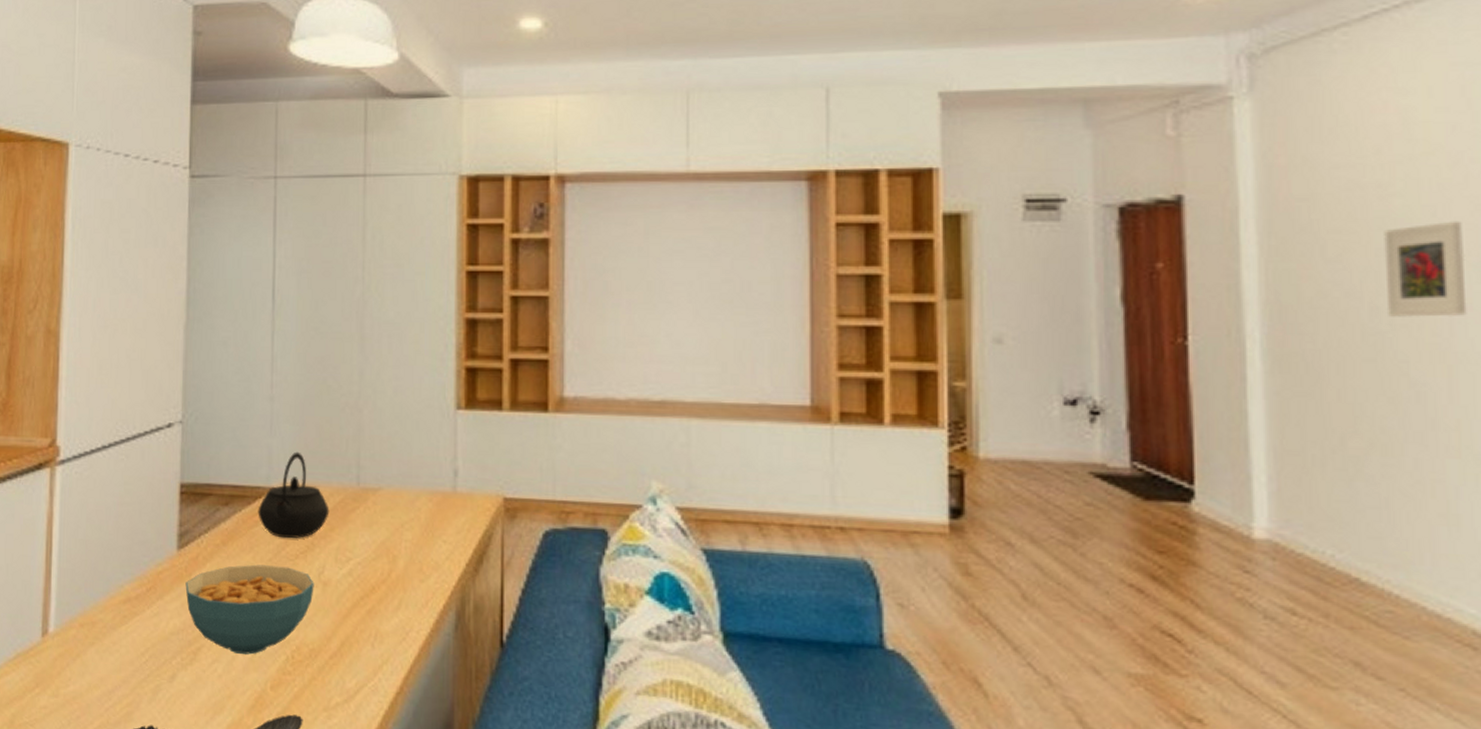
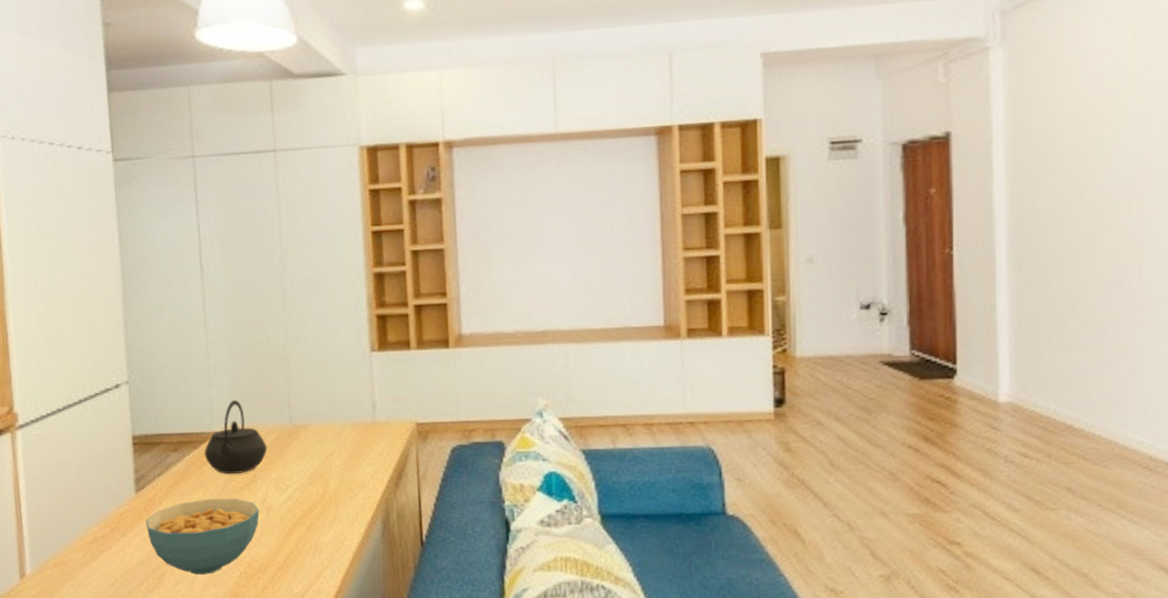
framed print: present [1384,220,1467,317] -> none [1098,141,1155,221]

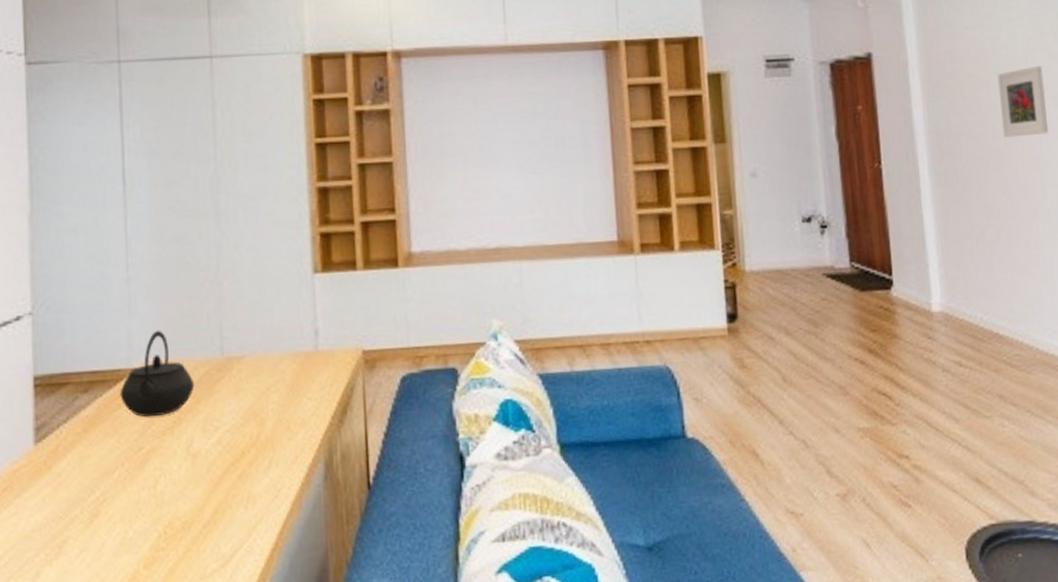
cereal bowl: present [145,498,260,575] -> none [45,445,184,539]
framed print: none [1098,141,1155,221] -> present [997,65,1049,138]

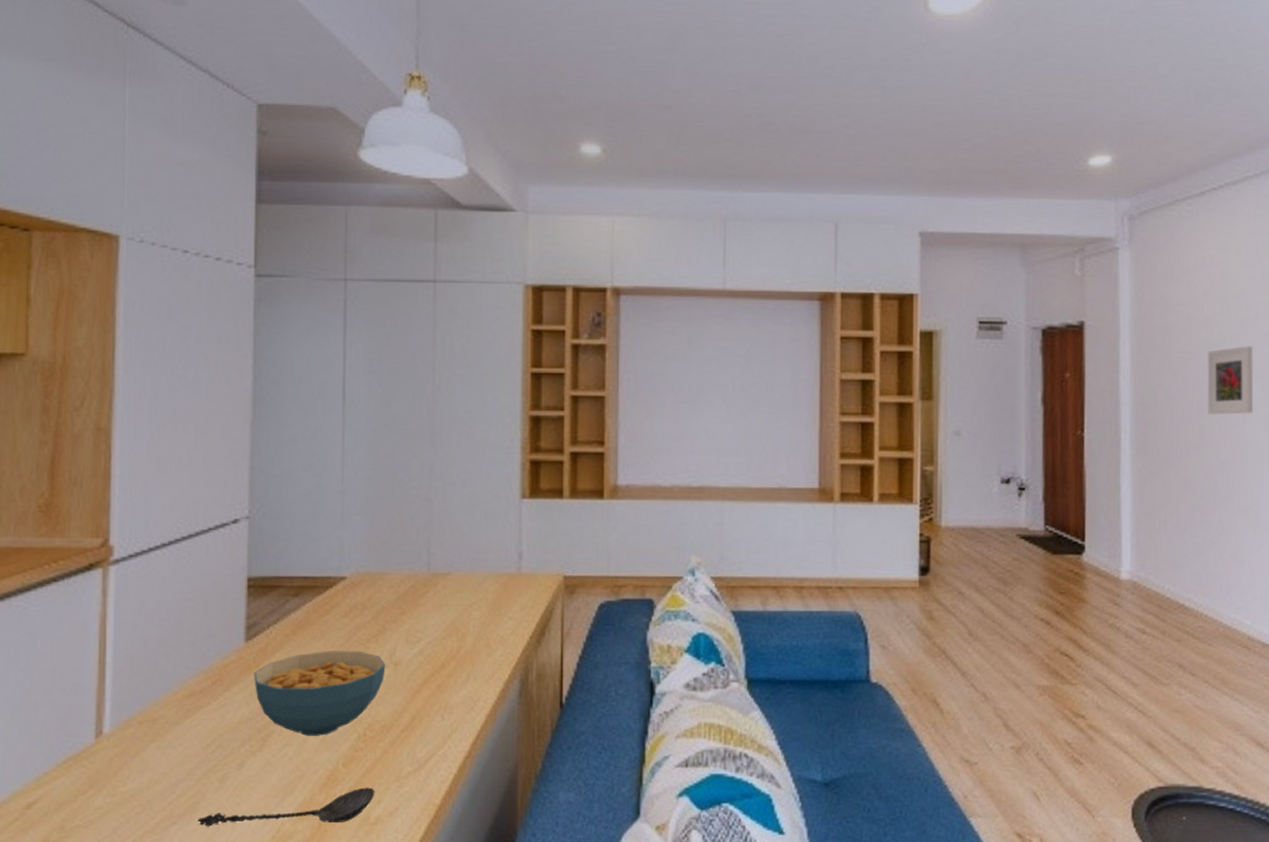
cereal bowl: none [45,445,184,539] -> present [254,651,386,736]
kettle: present [120,330,195,418] -> none [329,542,401,624]

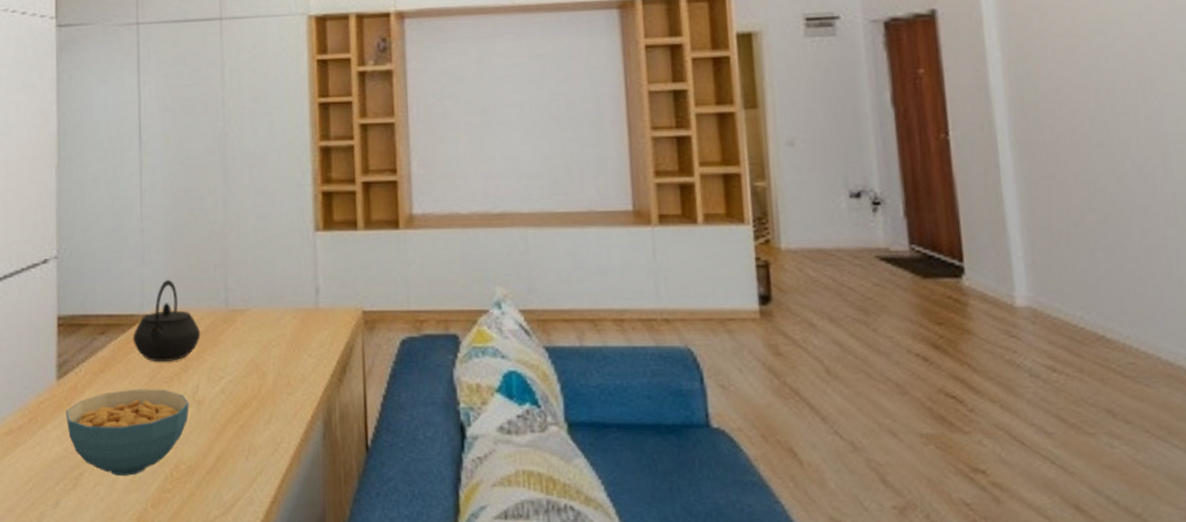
kettle: none [329,542,401,624] -> present [133,279,201,362]
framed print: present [1207,345,1254,415] -> none [1101,22,1173,107]

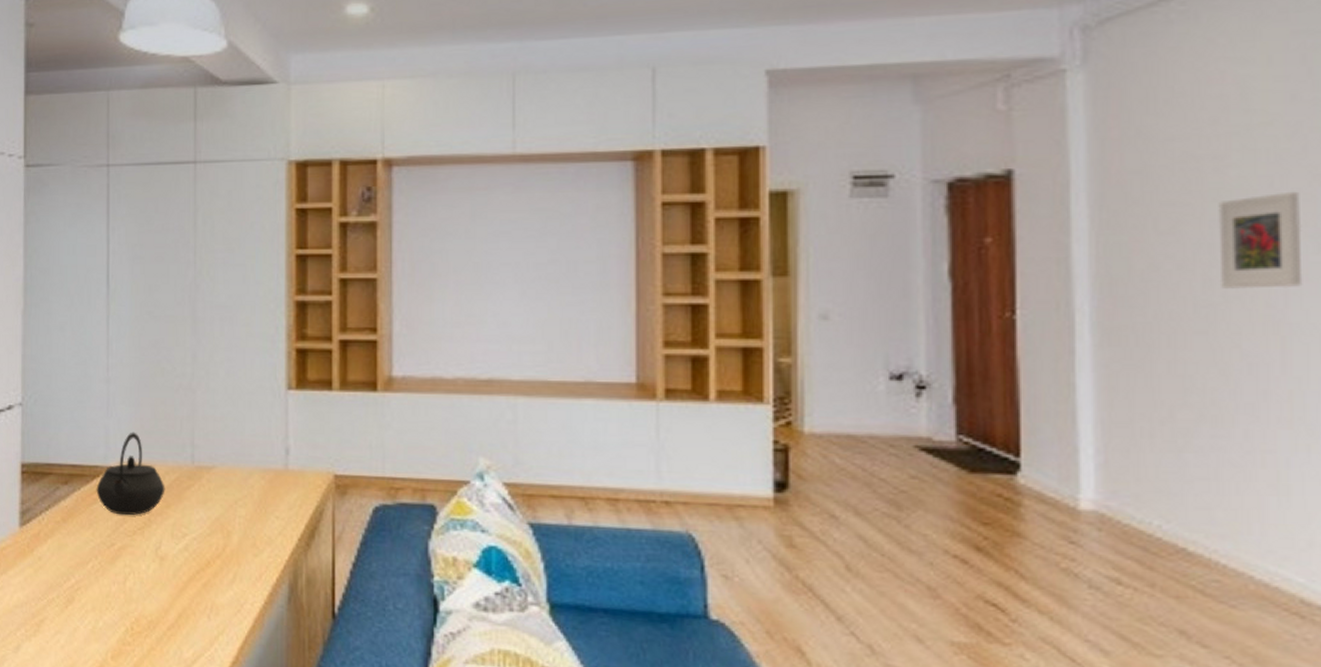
cereal bowl: present [66,389,189,476] -> none [28,540,152,626]
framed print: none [1101,22,1173,107] -> present [1218,191,1303,289]

